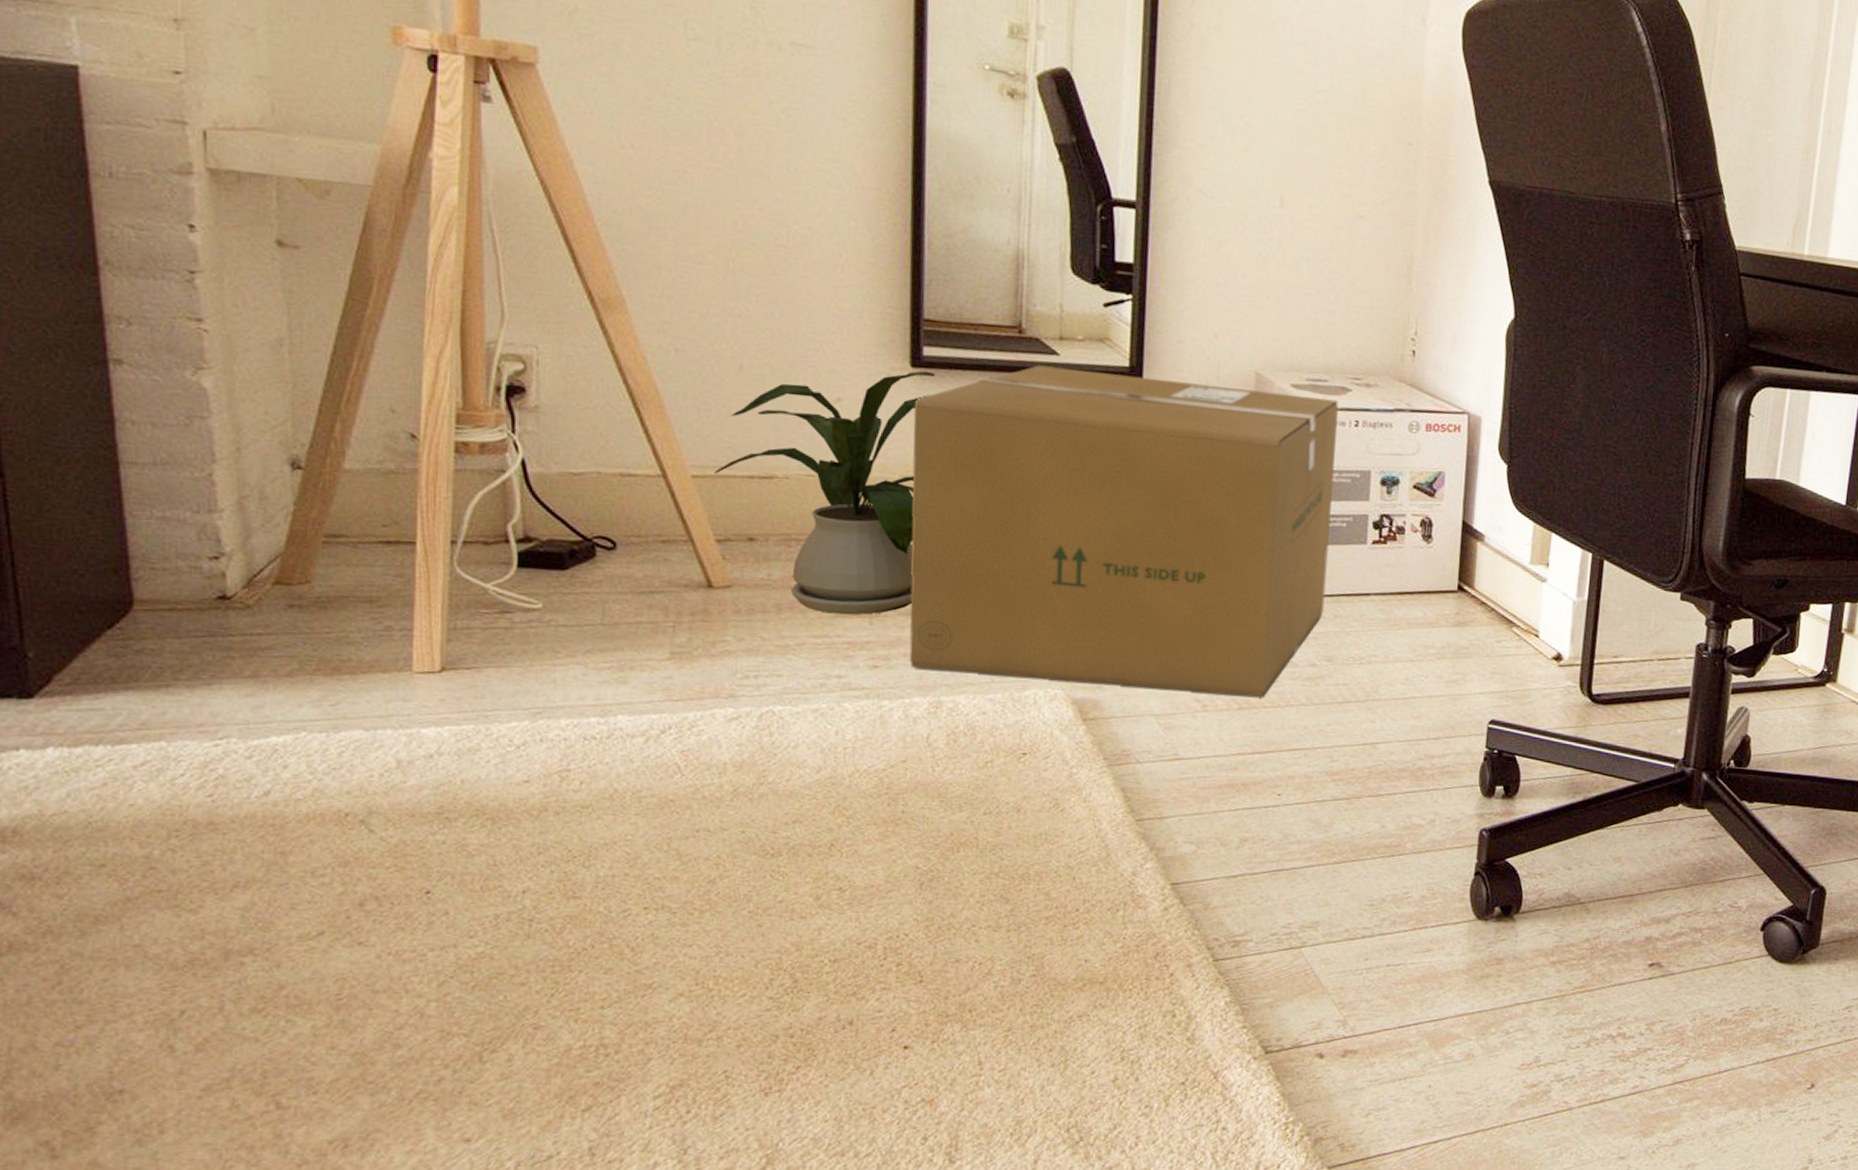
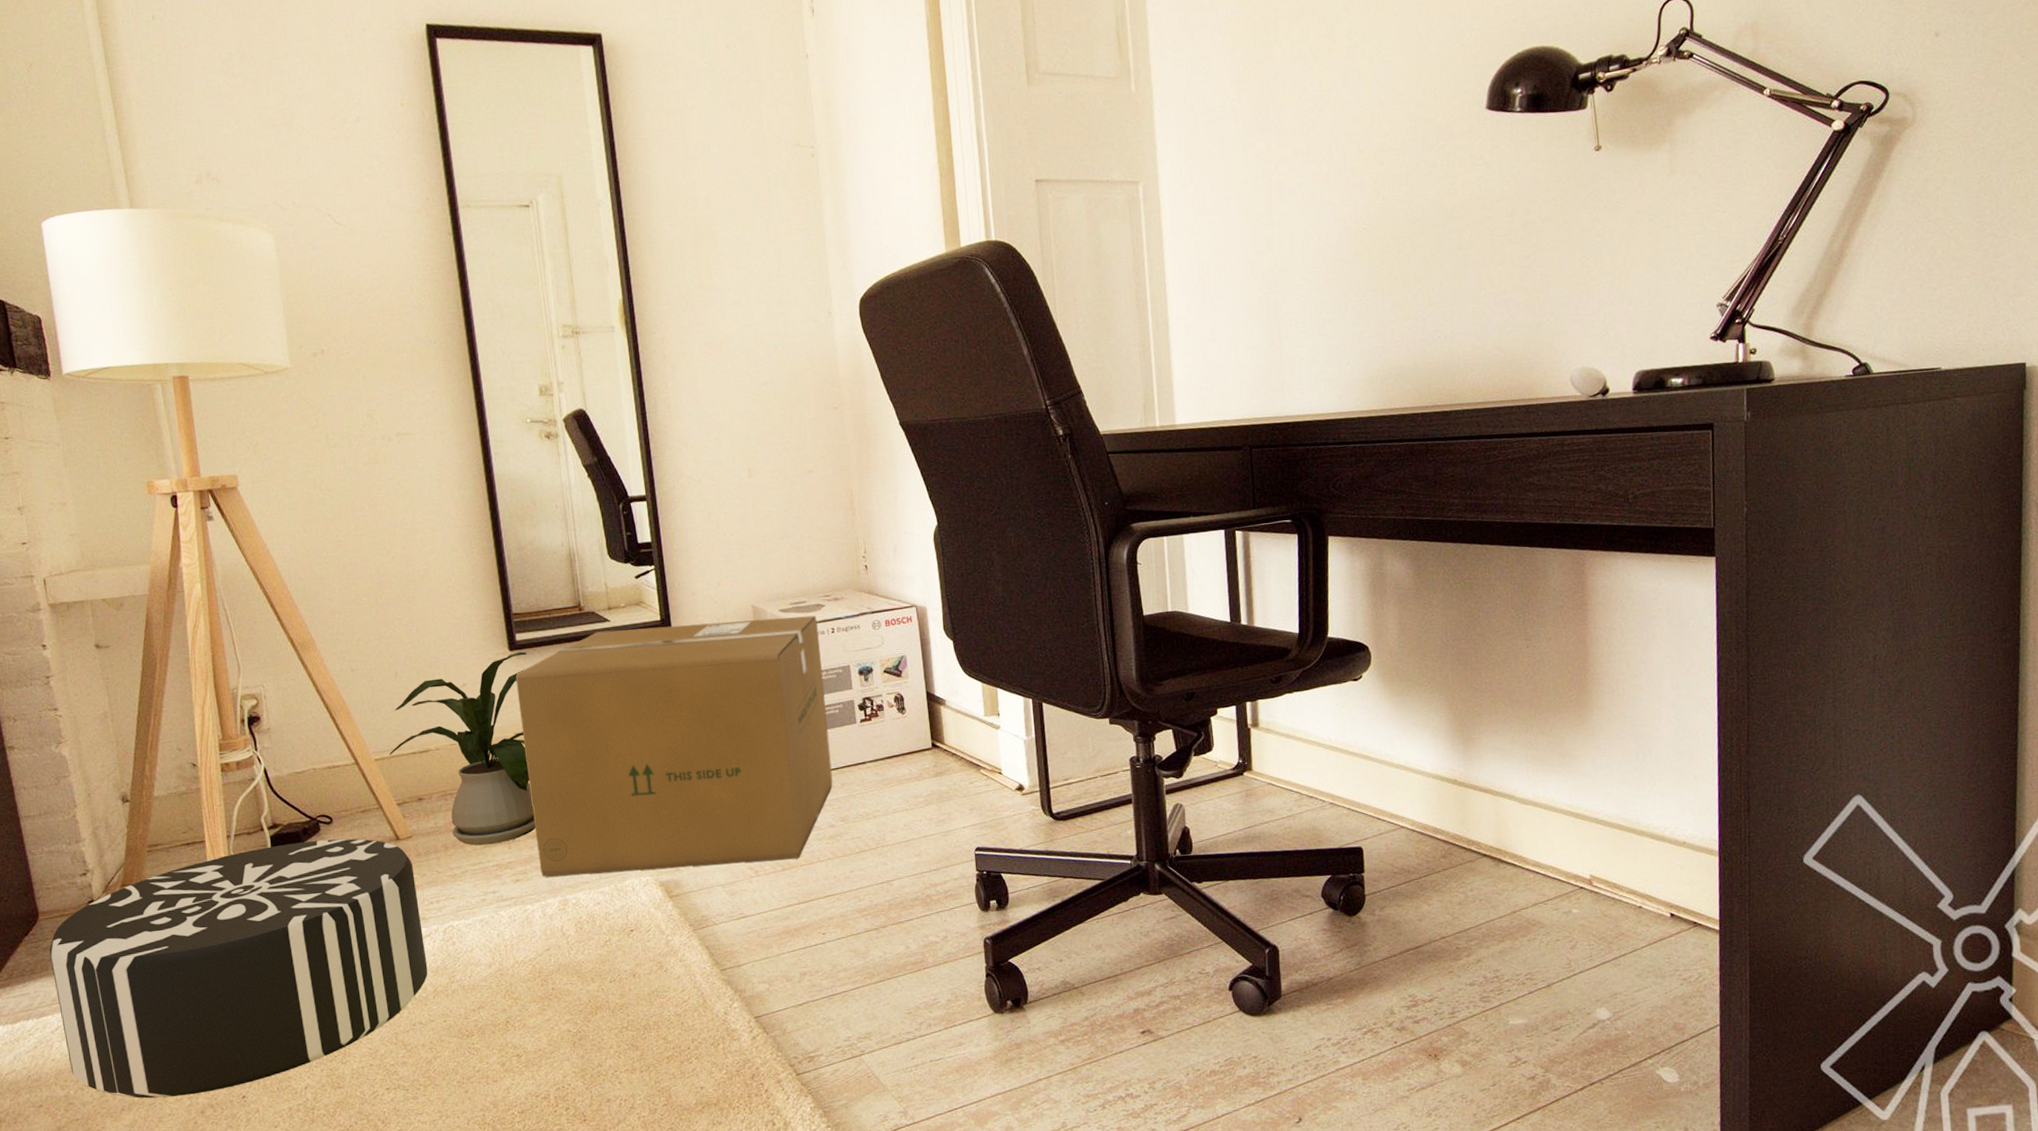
pouf: none [145,565,729,880] -> present [49,838,428,1098]

